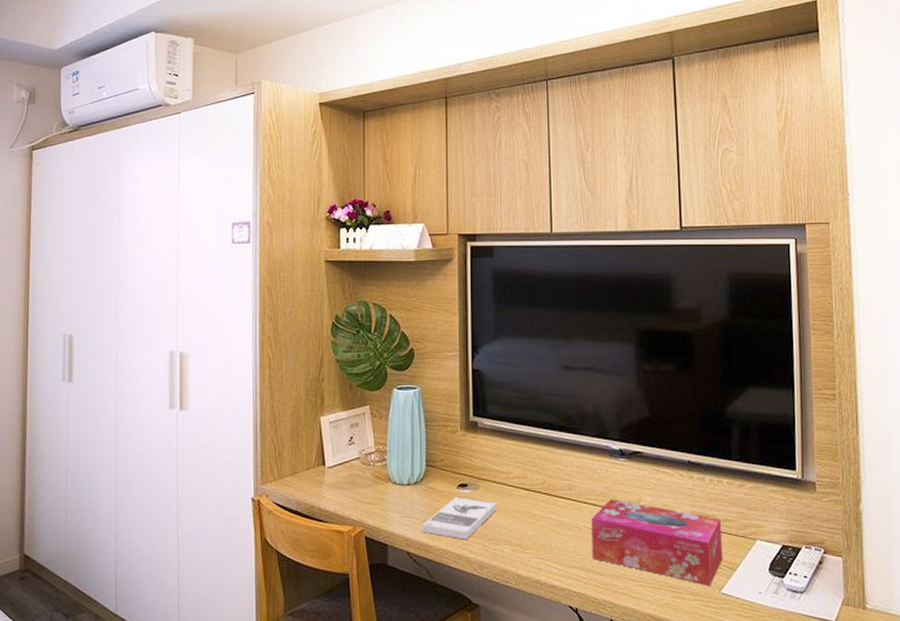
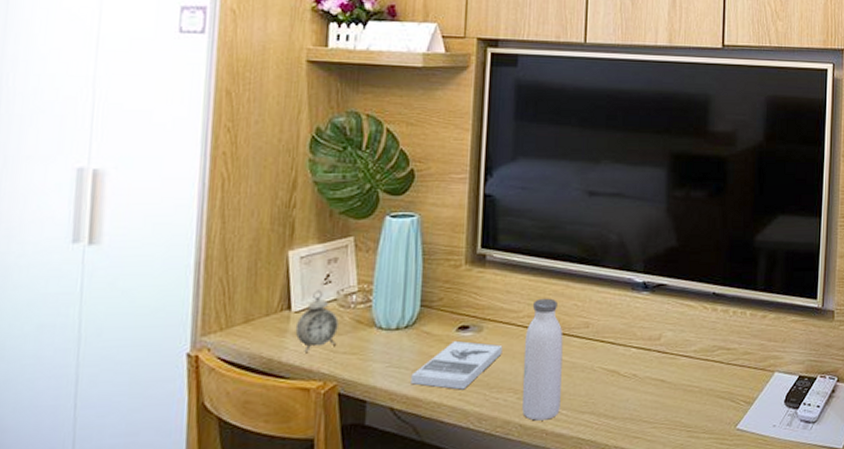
alarm clock: none [329,450,362,501] -> present [295,290,339,352]
water bottle: none [515,462,551,572] -> present [522,298,563,421]
tissue box: present [591,499,722,586] -> none [606,336,741,423]

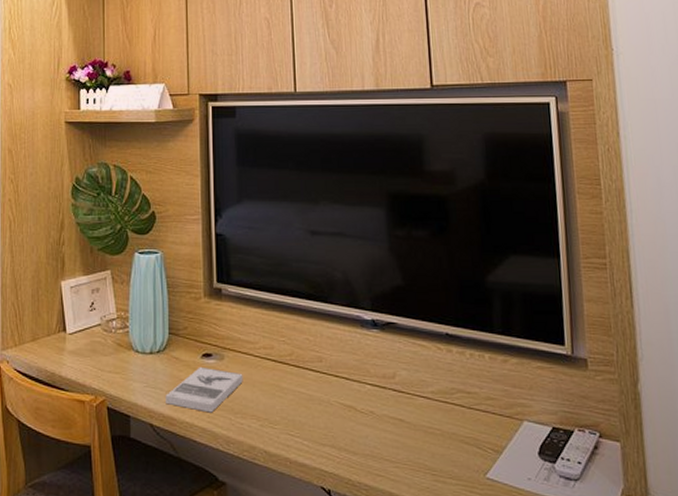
alarm clock: present [295,290,339,352] -> none [70,315,103,369]
water bottle: present [522,298,563,421] -> none [262,331,301,449]

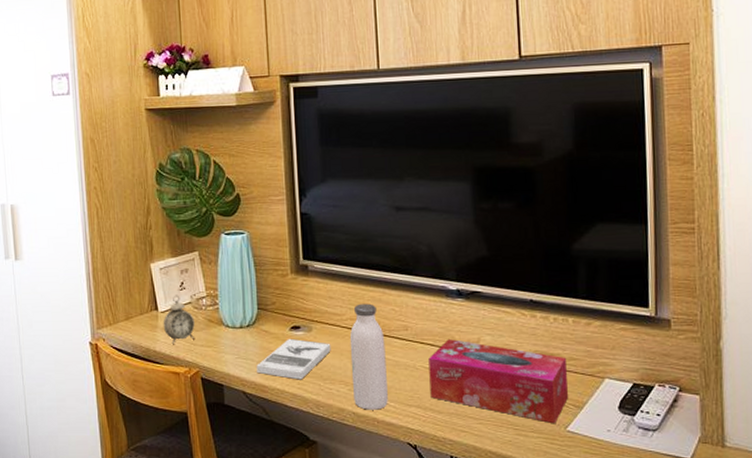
alarm clock: none [70,315,103,369] -> present [163,295,195,344]
water bottle: none [262,331,301,449] -> present [349,303,388,410]
tissue box: none [343,373,487,470] -> present [428,339,568,424]

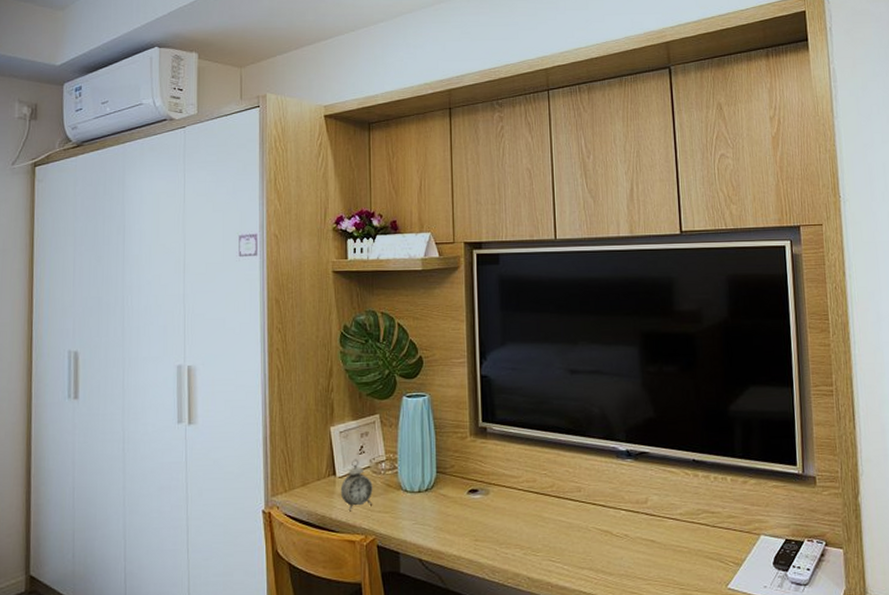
book: present [256,338,331,380] -> none [434,502,508,545]
water bottle: present [349,303,388,410] -> none [525,465,562,574]
tissue box: present [428,339,568,424] -> none [600,500,728,582]

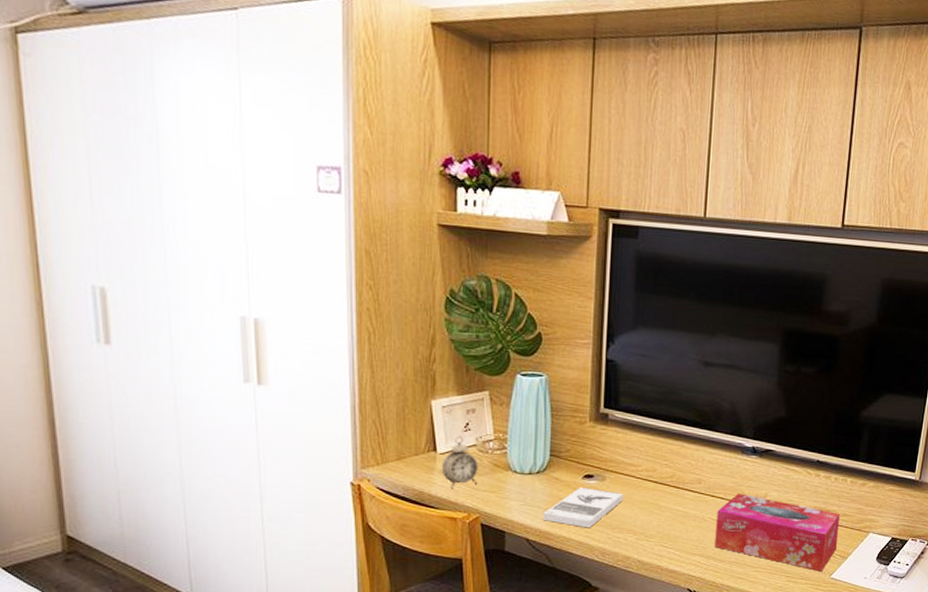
book: none [434,502,508,545] -> present [543,486,623,528]
tissue box: none [600,500,728,582] -> present [714,494,840,572]

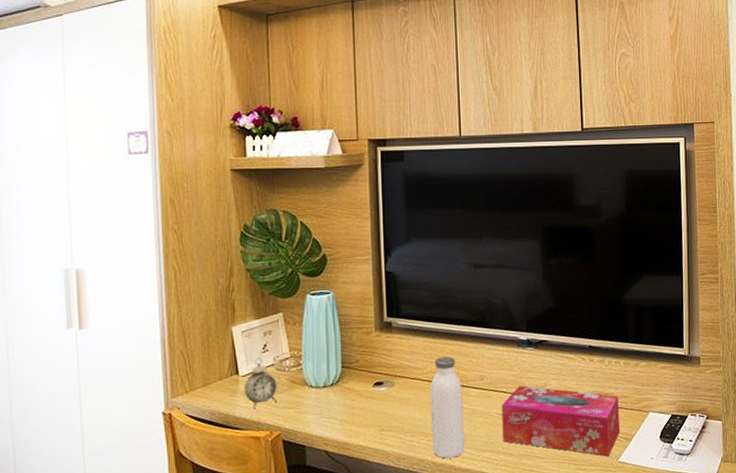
book: present [543,486,623,528] -> none [339,394,412,435]
water bottle: none [640,455,678,558] -> present [430,356,465,459]

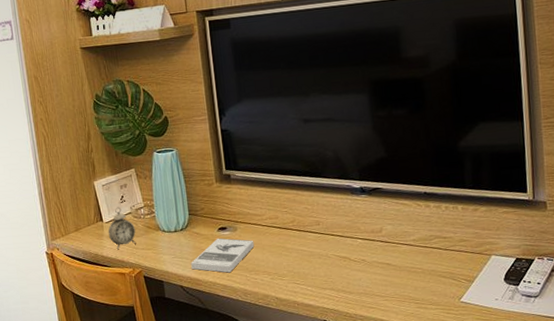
book: none [339,394,412,435] -> present [191,238,255,273]
water bottle: present [430,356,465,459] -> none [269,204,306,295]
tissue box: present [501,385,620,457] -> none [338,230,461,297]

